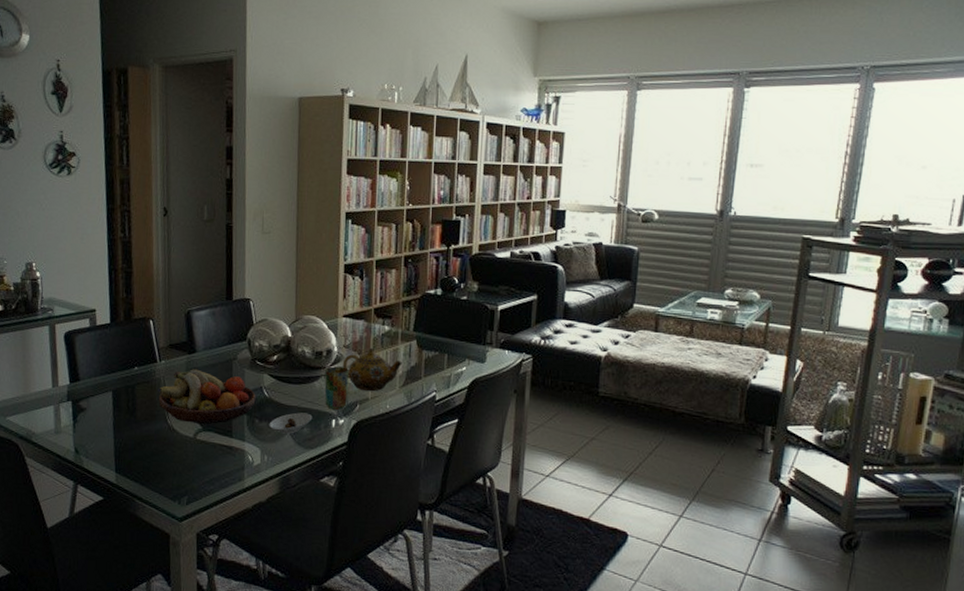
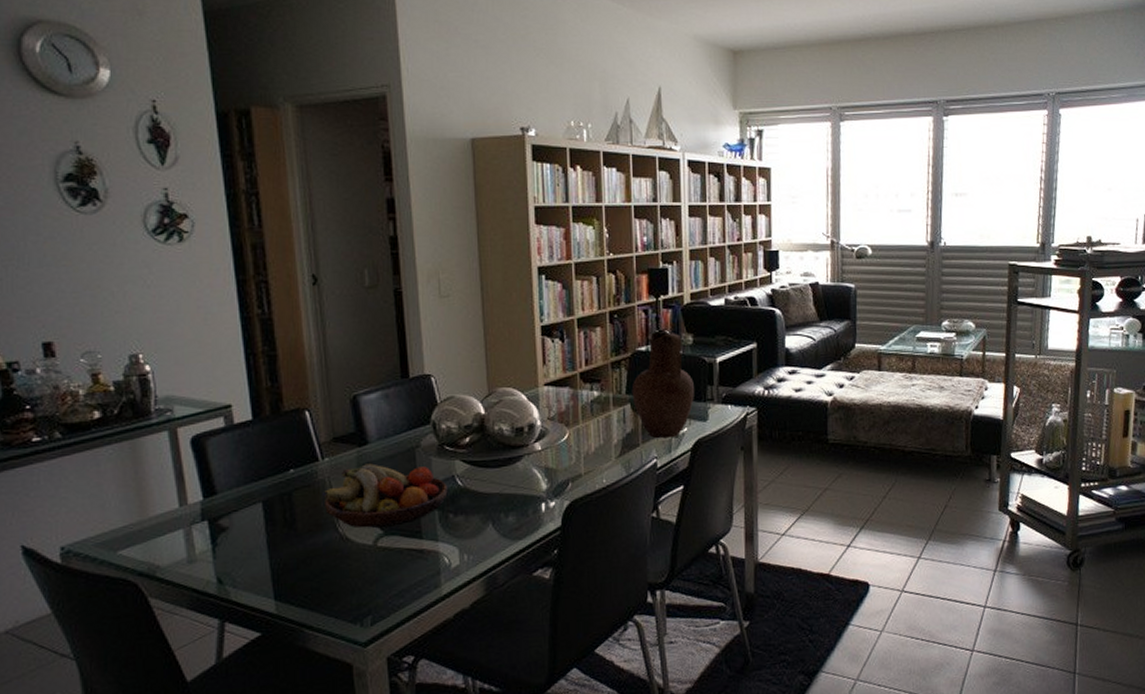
saucer: present [269,412,313,434] -> none [466,499,518,527]
cup: present [324,366,349,410] -> none [528,442,557,492]
teapot: present [342,347,402,392] -> none [548,417,617,467]
vase: none [418,278,475,375] -> present [631,331,694,439]

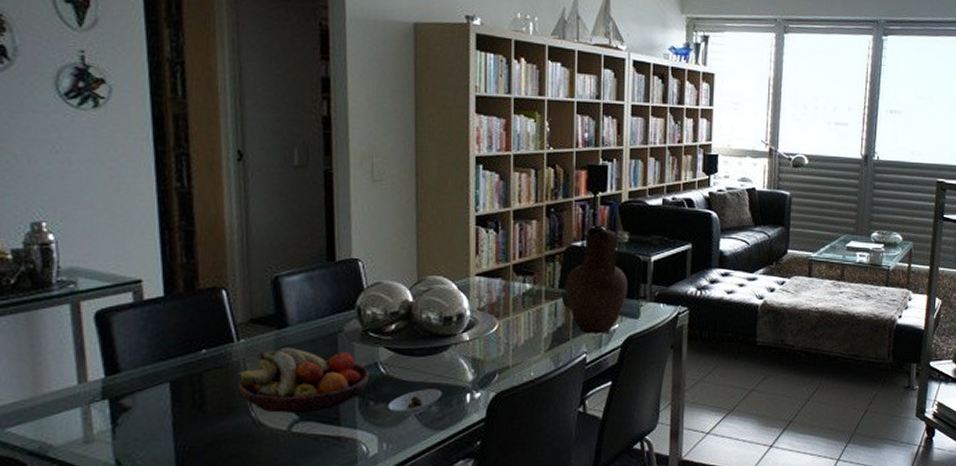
saucer: none [466,499,518,527] -> present [387,389,442,415]

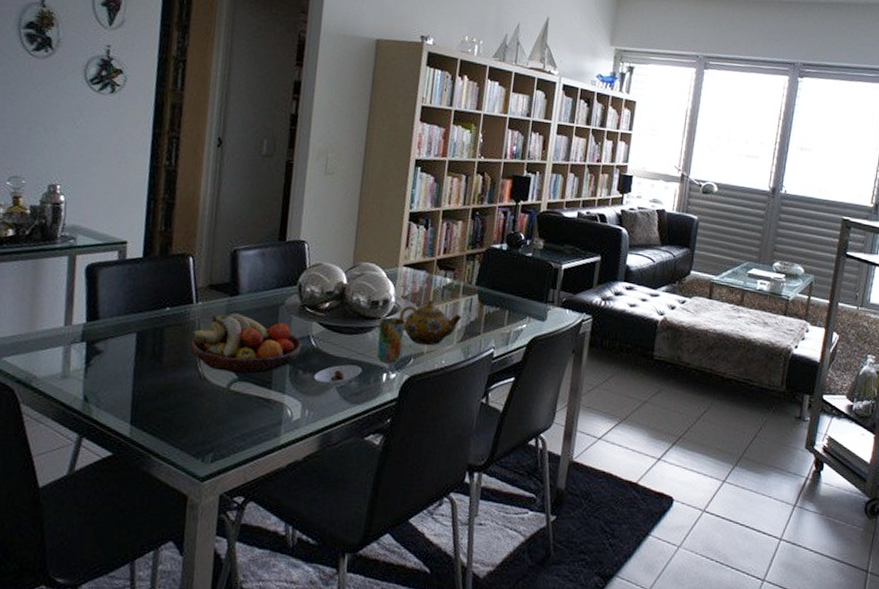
cup: none [456,332,484,382] -> present [377,317,405,363]
teapot: none [477,309,547,359] -> present [399,299,462,346]
vase: present [564,228,627,334] -> none [480,233,538,332]

